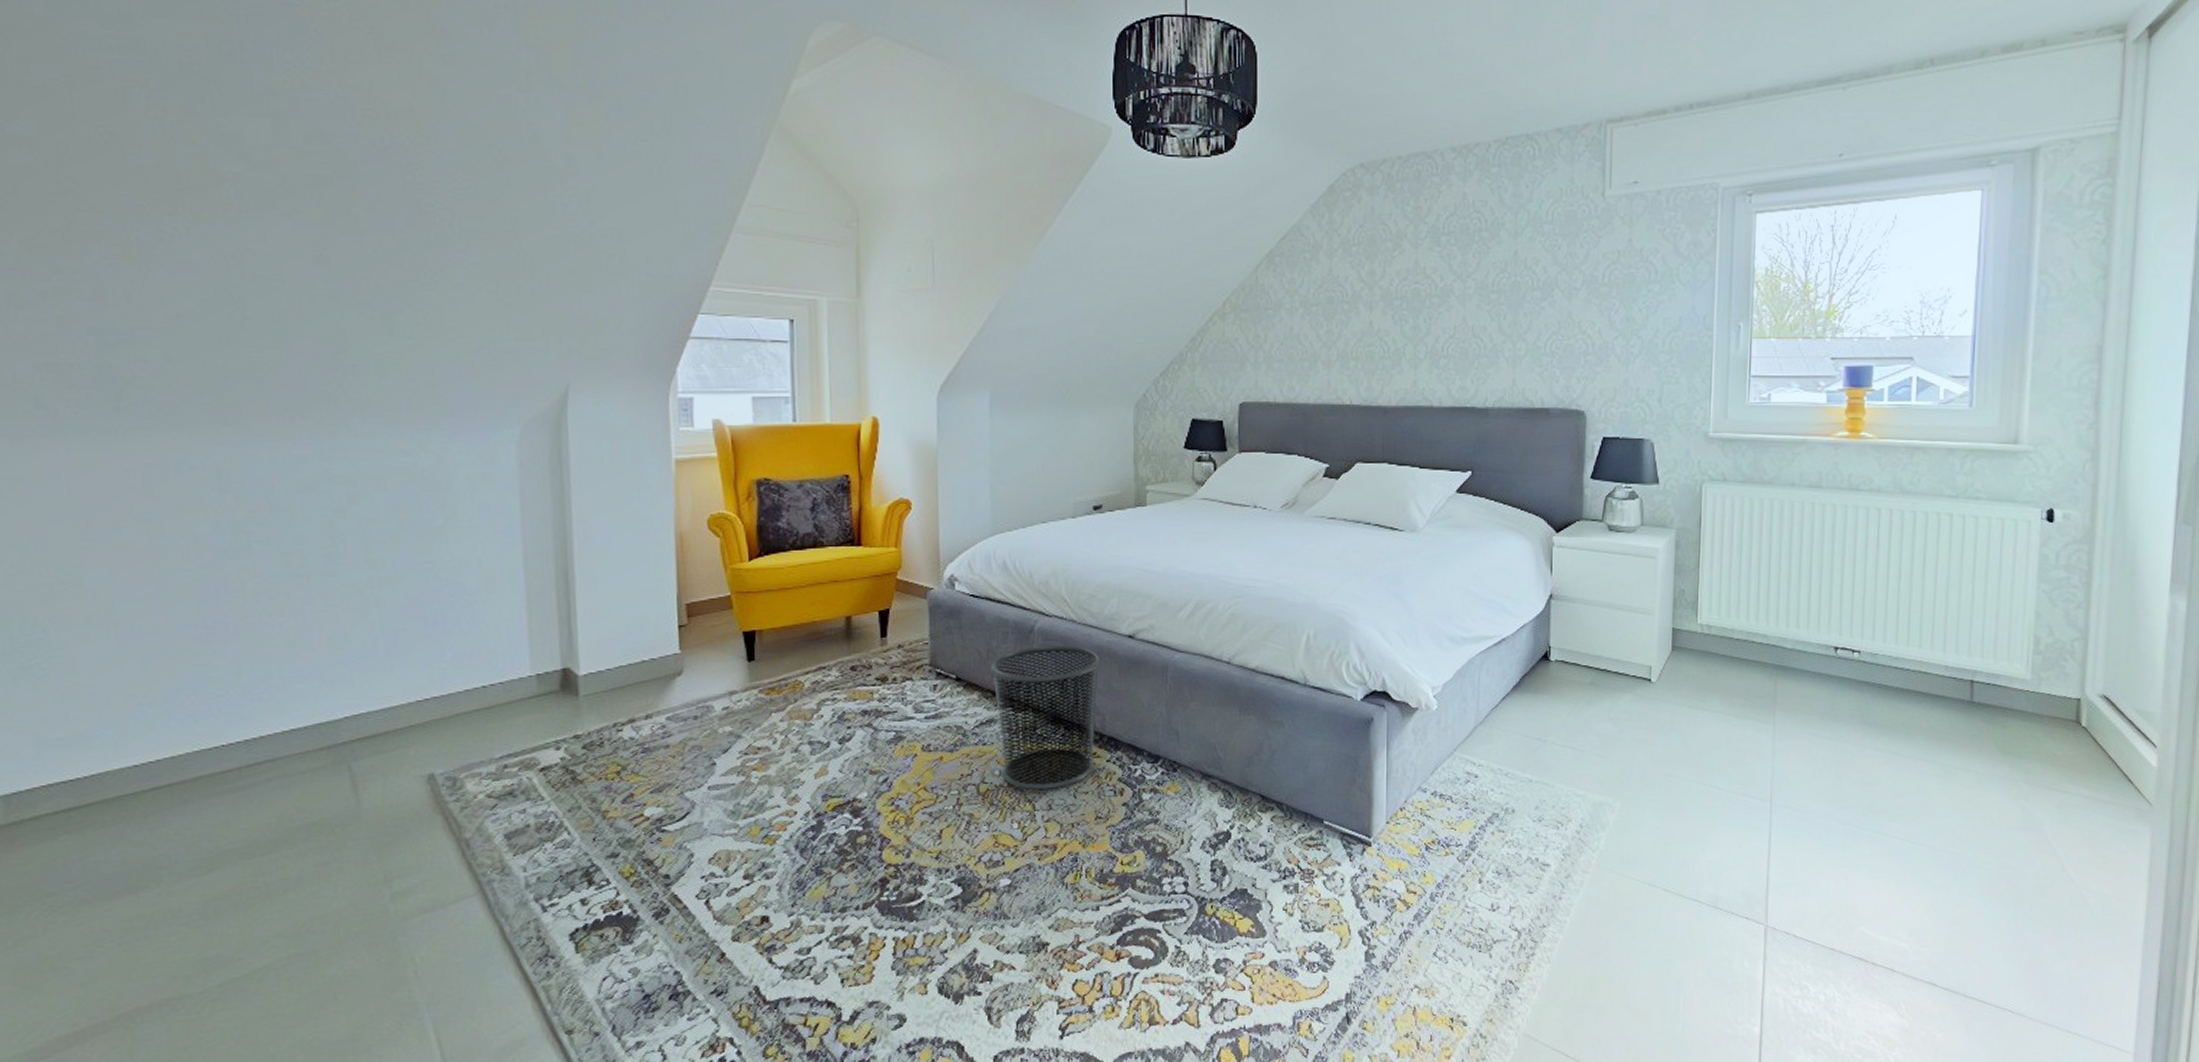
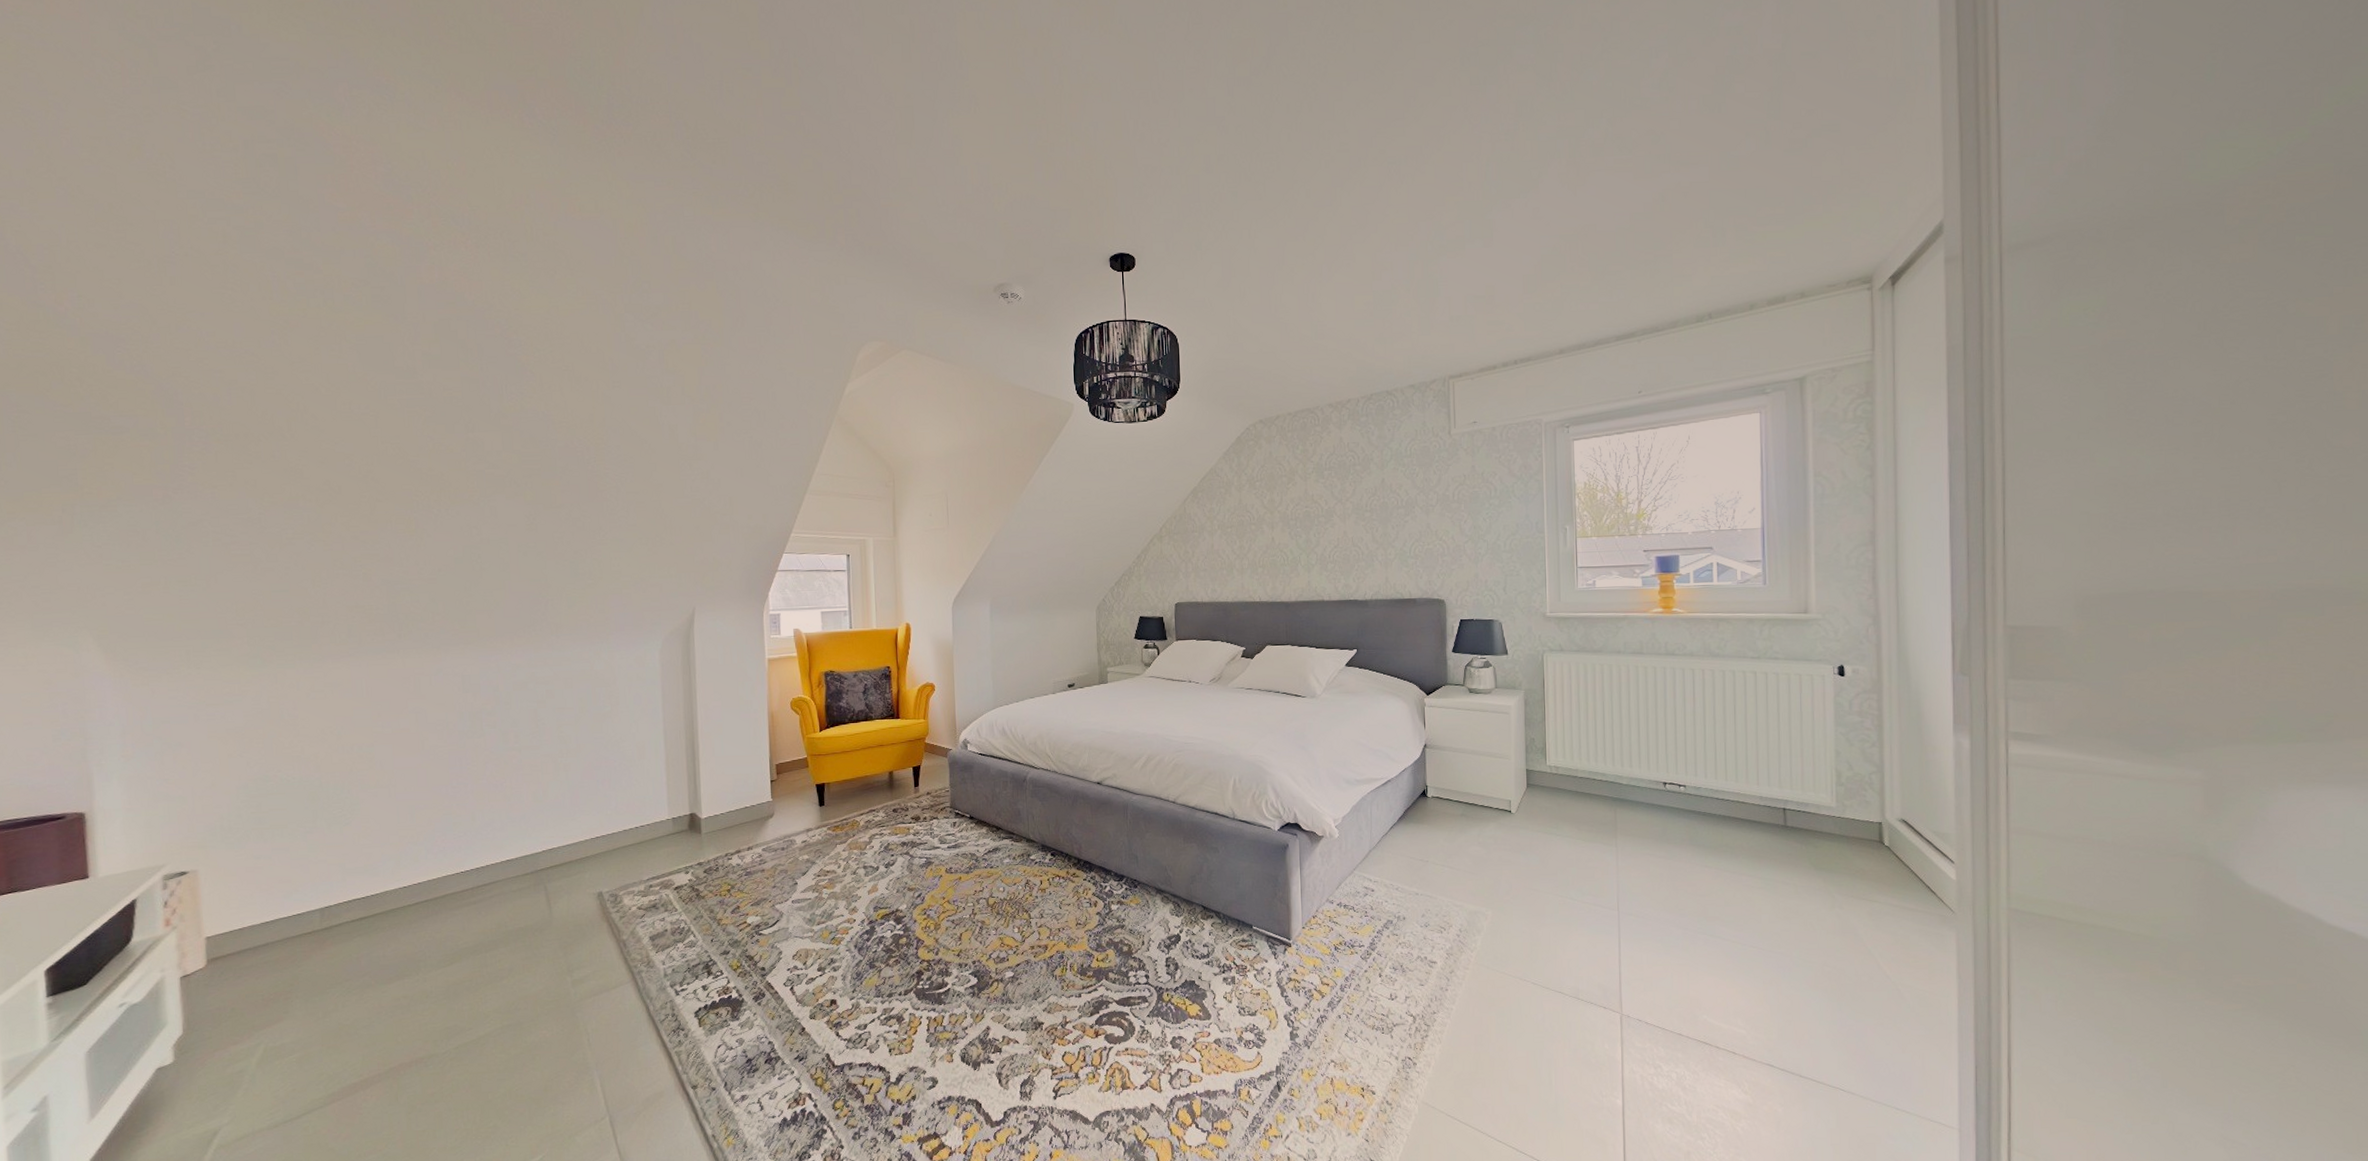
waste bin: present [990,645,1100,791] -> none [995,791,1076,903]

